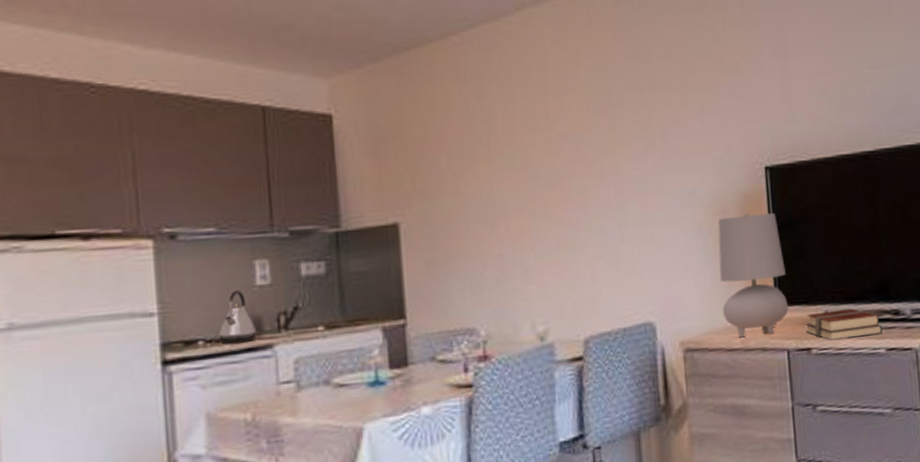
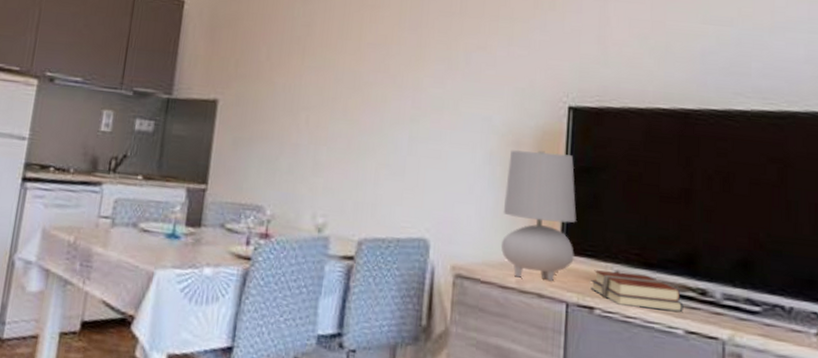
kettle: present [217,290,257,345] -> none [64,132,93,177]

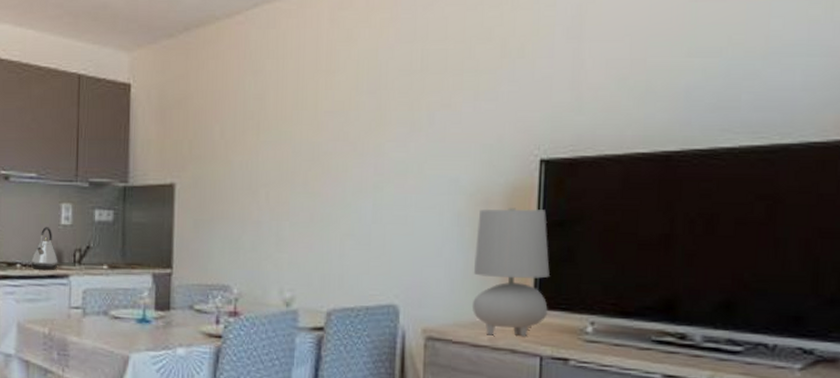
kettle: none [64,132,93,177] -> present [30,227,58,271]
books: present [590,270,684,313] -> none [565,322,662,358]

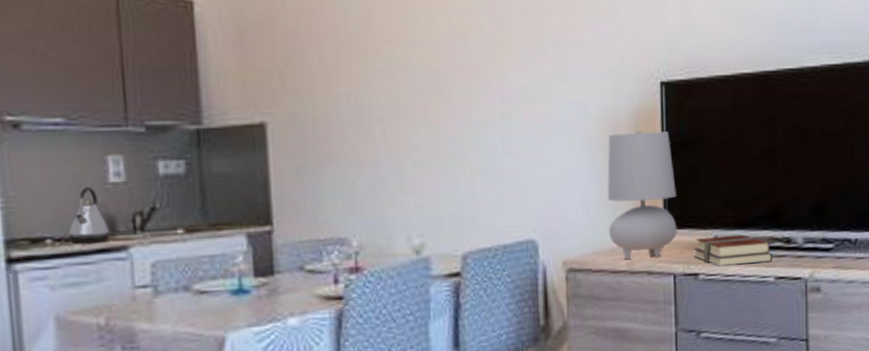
books: none [565,322,662,358] -> present [694,234,773,268]

